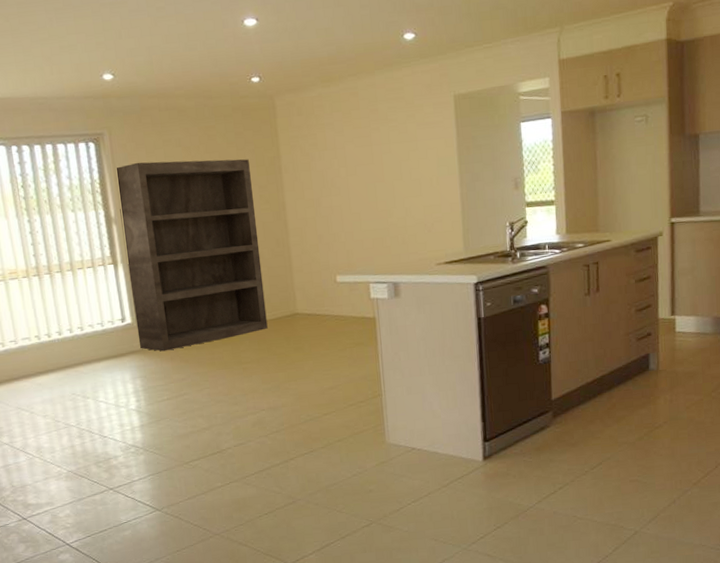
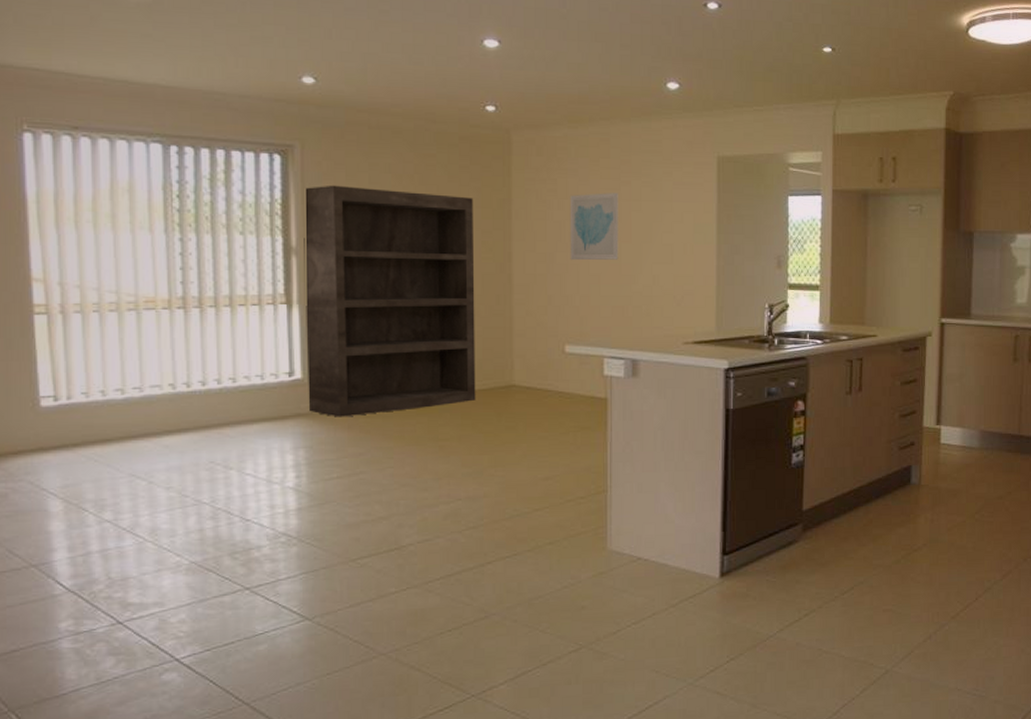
wall art: none [328,139,375,203] -> present [569,193,619,261]

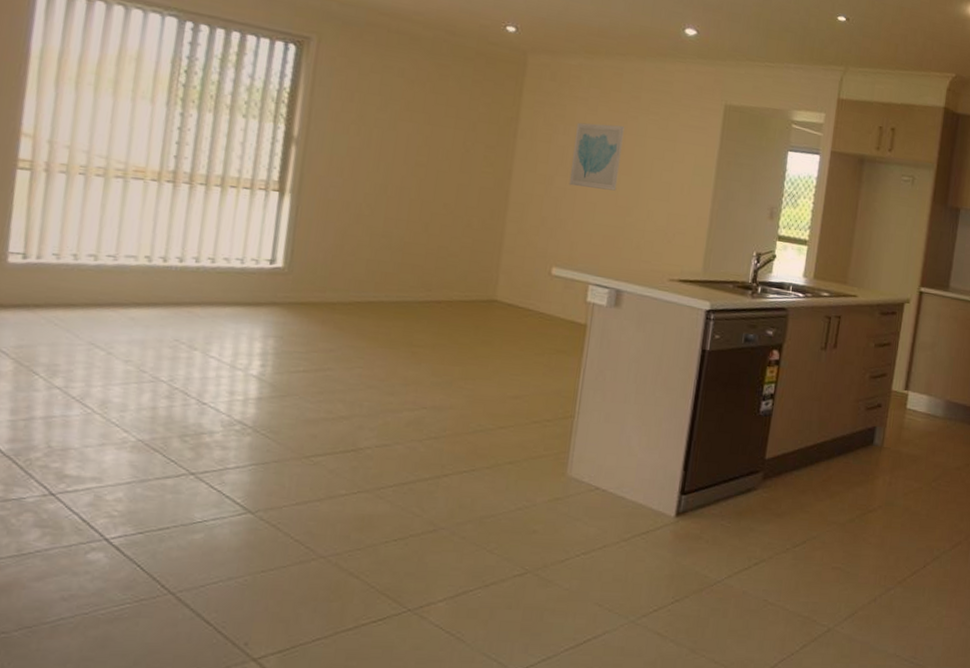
bookshelf: present [304,185,476,417] -> none [285,80,481,312]

